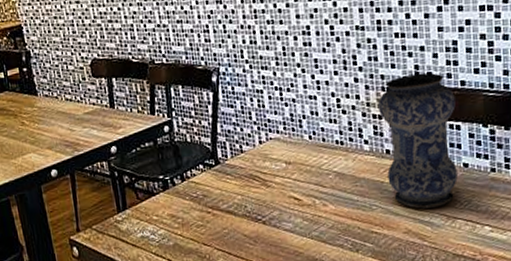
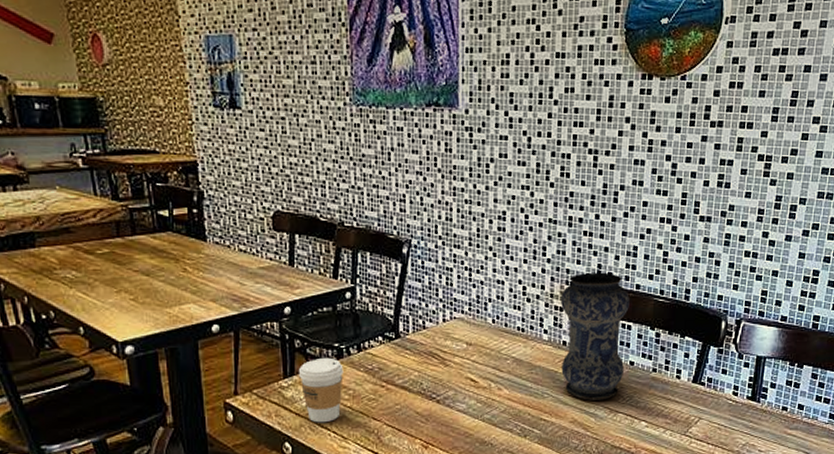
coffee cup: none [130,189,172,252] -> present [299,357,344,423]

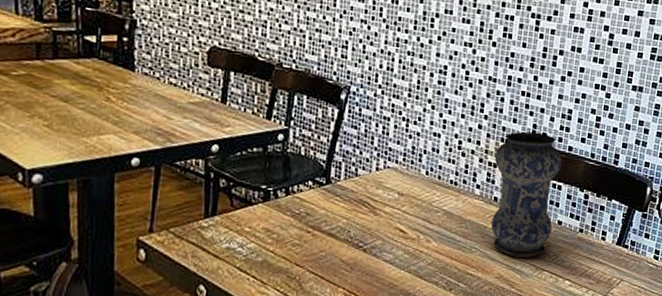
coffee cup: present [299,357,344,423] -> none [221,199,269,267]

